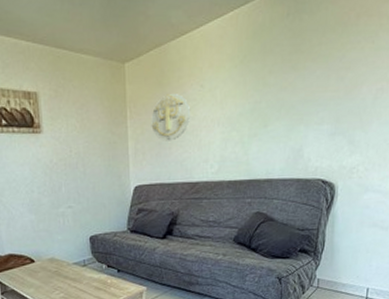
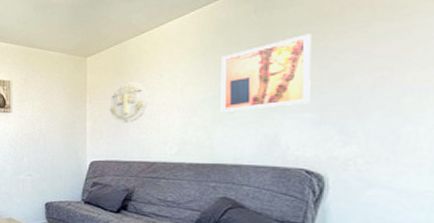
wall art: none [256,42,334,126] -> present [221,33,312,112]

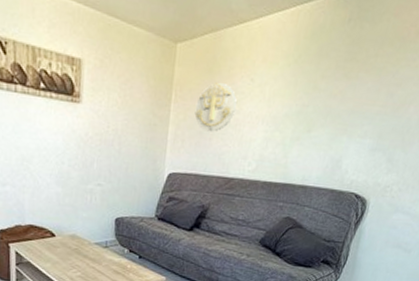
wall art: present [221,33,312,112] -> none [300,55,389,131]

